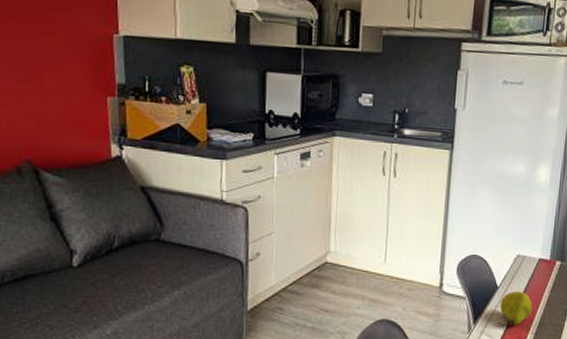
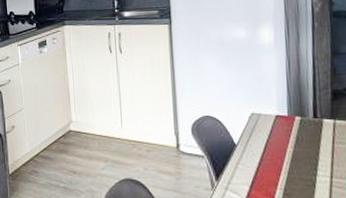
fruit: present [497,291,533,326] -> none [240,147,277,182]

